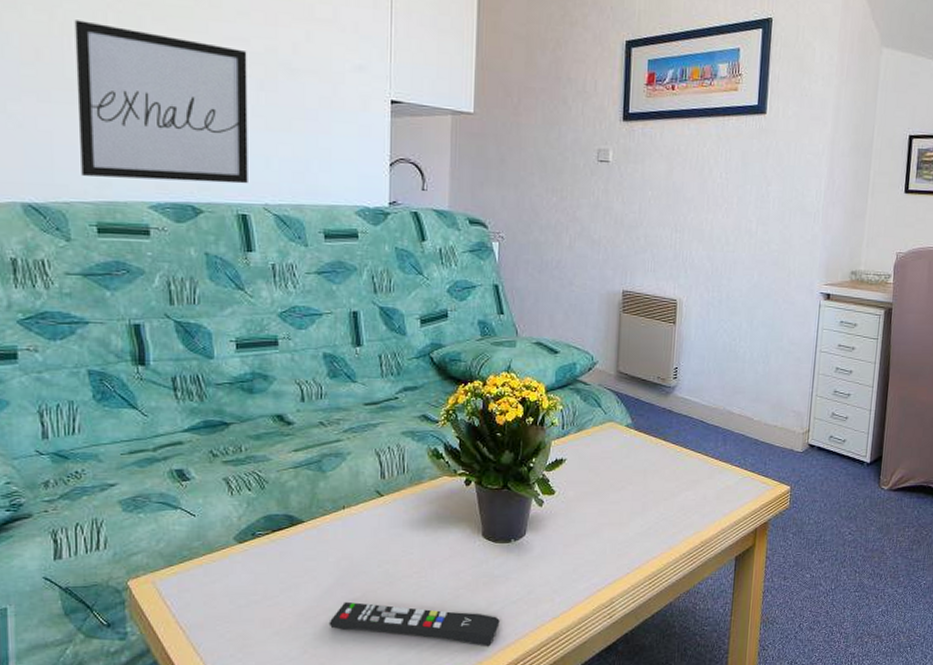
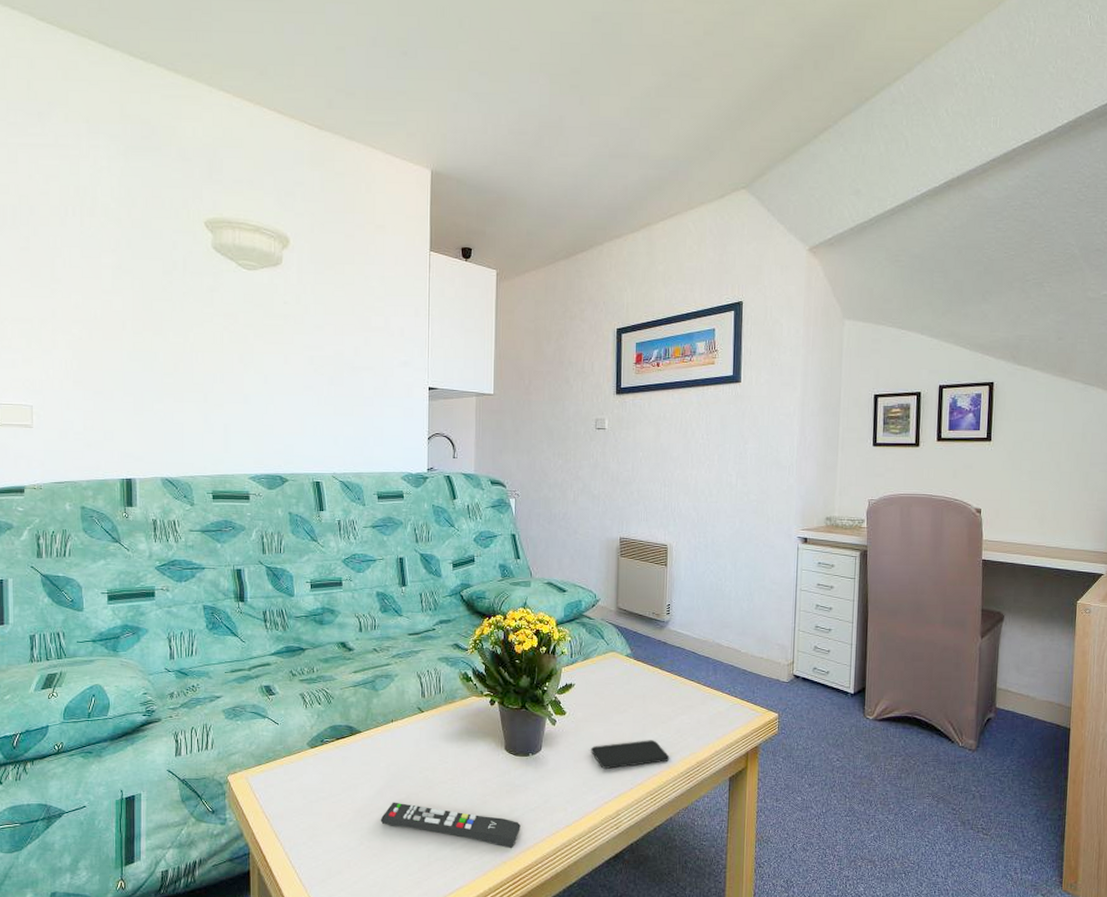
wall art: present [74,20,248,184] -> none [201,340,321,458]
smartphone: none [583,519,672,553] -> present [591,740,670,769]

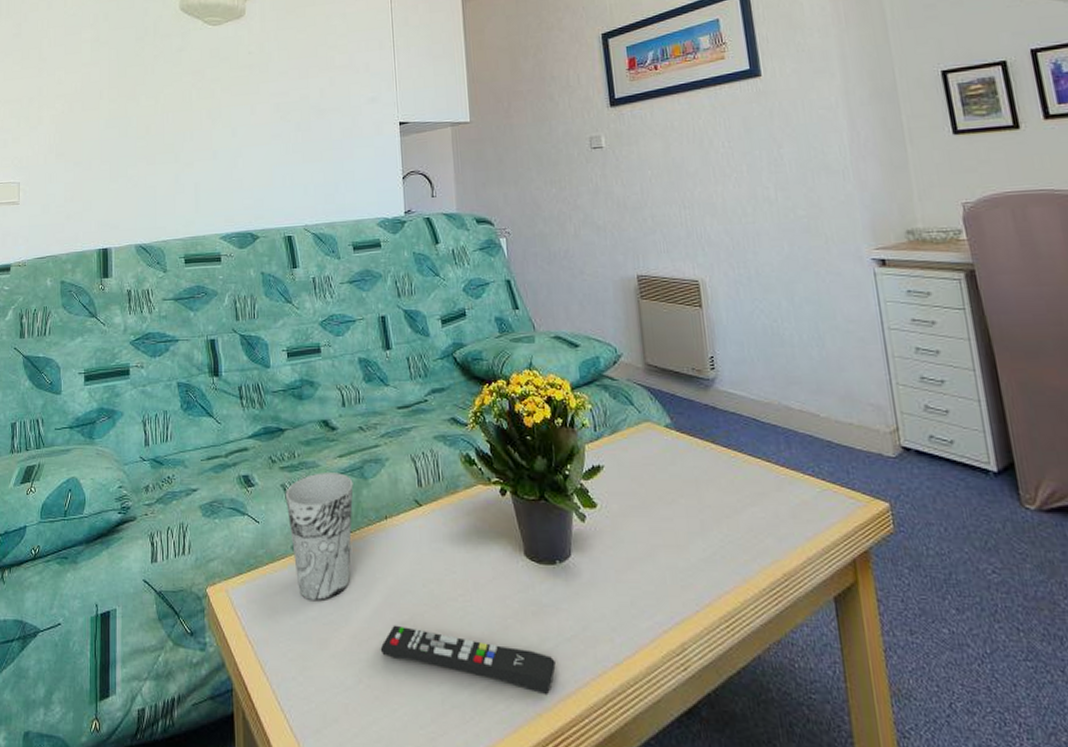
cup: none [303,685,365,785] -> present [285,473,354,602]
smartphone: present [591,740,670,769] -> none [635,542,745,583]

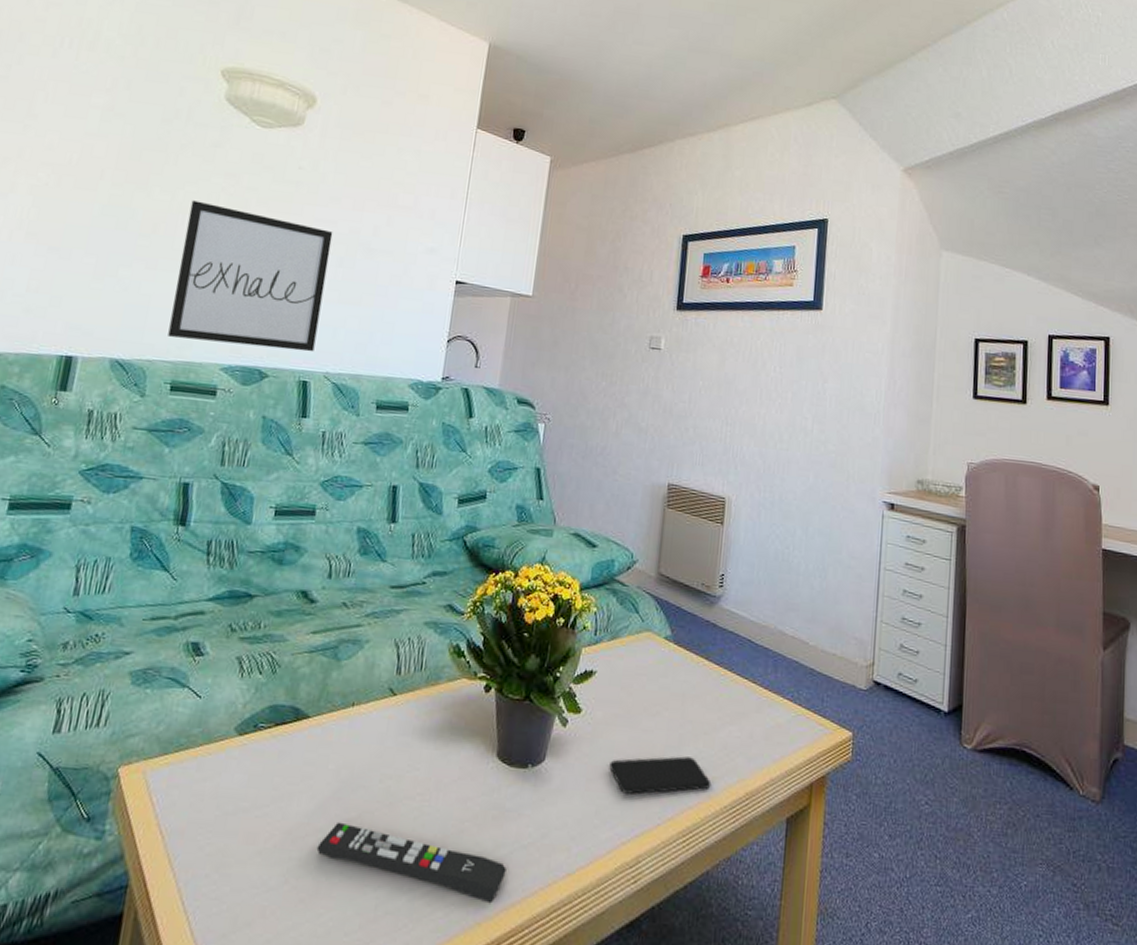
wall art: none [171,99,292,218] -> present [168,200,333,352]
cup: present [285,473,354,602] -> none [233,648,324,791]
smartphone: none [635,542,745,583] -> present [609,756,712,794]

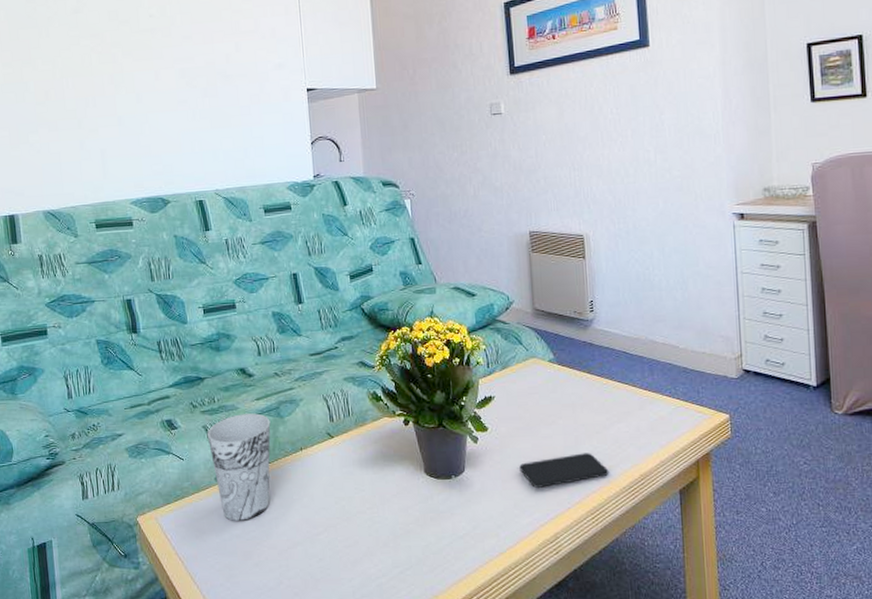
wall art: present [168,200,333,352] -> none [70,64,202,184]
cup: none [233,648,324,791] -> present [207,413,271,522]
remote control: present [316,821,506,904] -> none [298,536,450,581]

